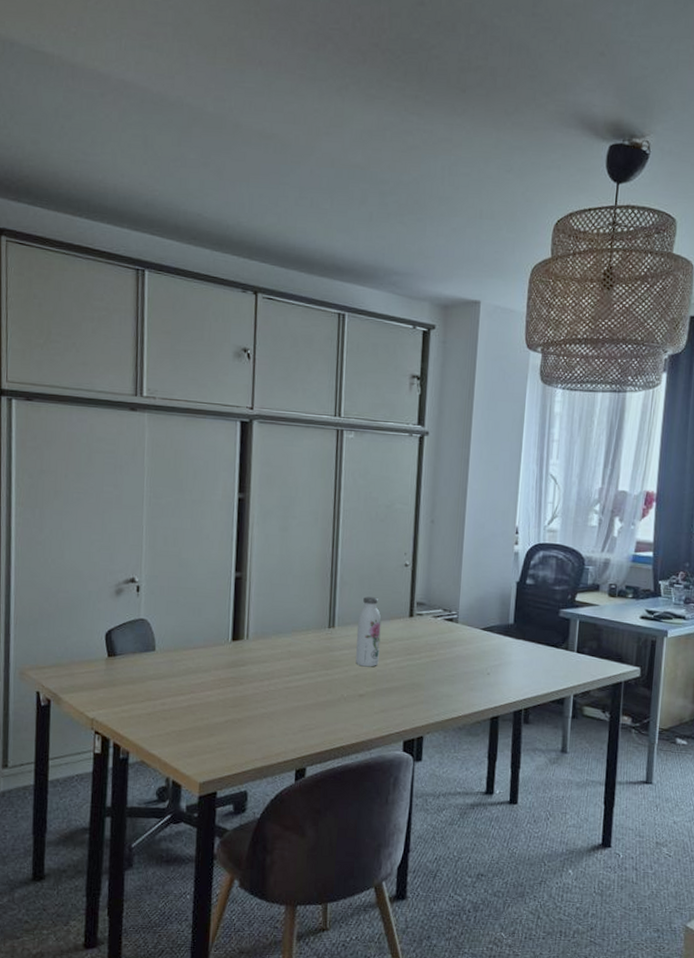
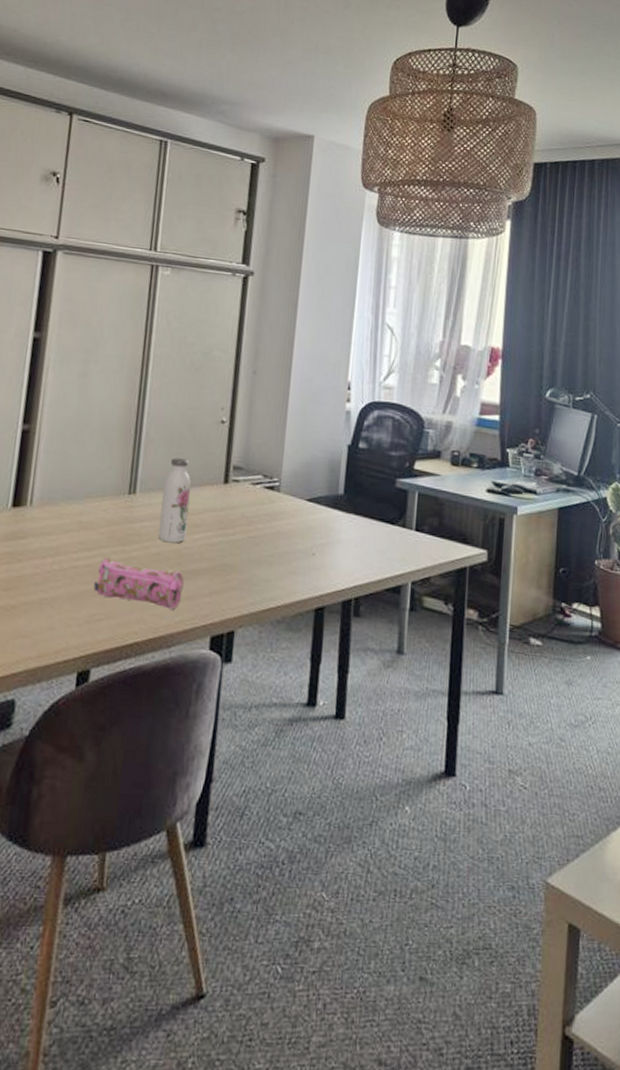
pencil case: none [304,679,379,720] -> present [94,557,184,610]

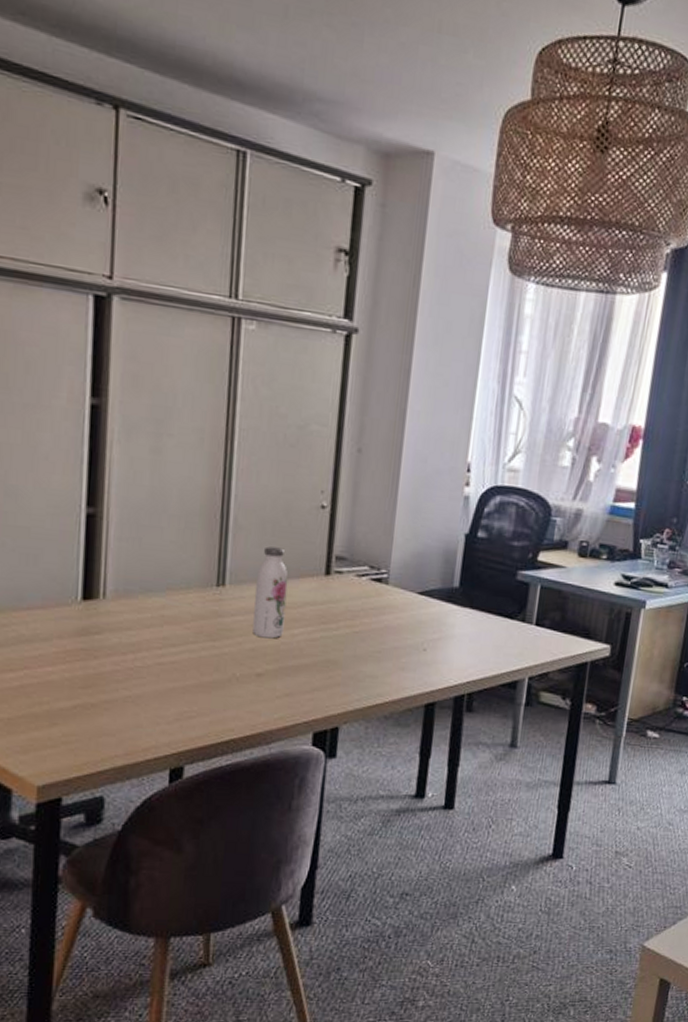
pencil case: present [94,557,184,610] -> none [182,653,283,707]

